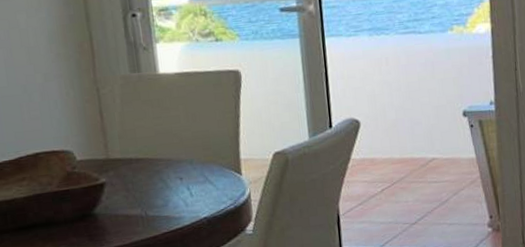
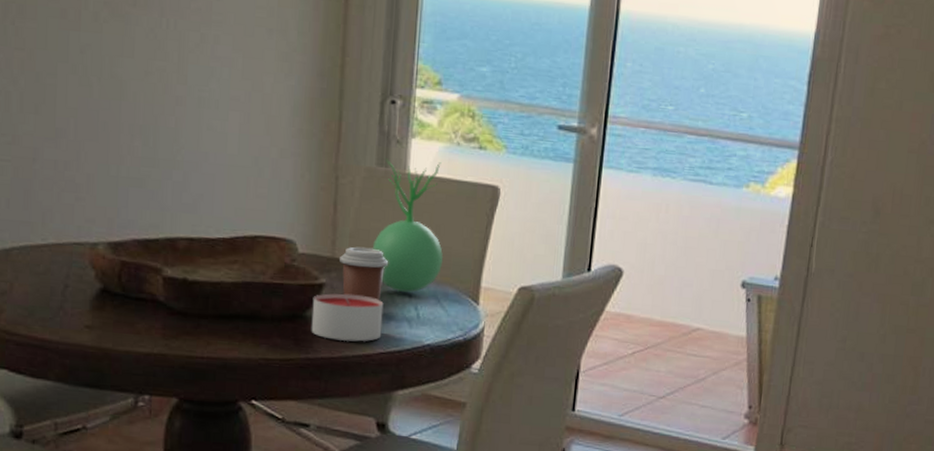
candle: none [97,186,163,230] -> present [311,293,384,342]
coffee cup: none [114,144,158,189] -> present [340,246,389,301]
vase: none [138,59,204,177] -> present [373,160,444,294]

